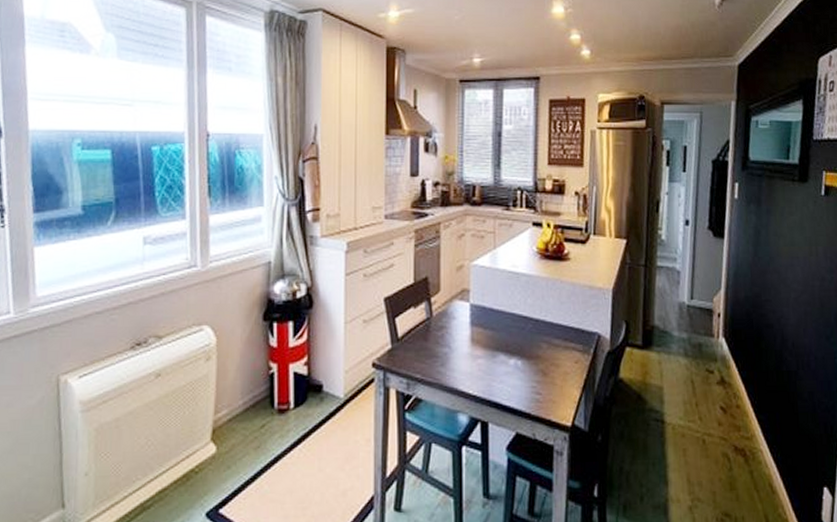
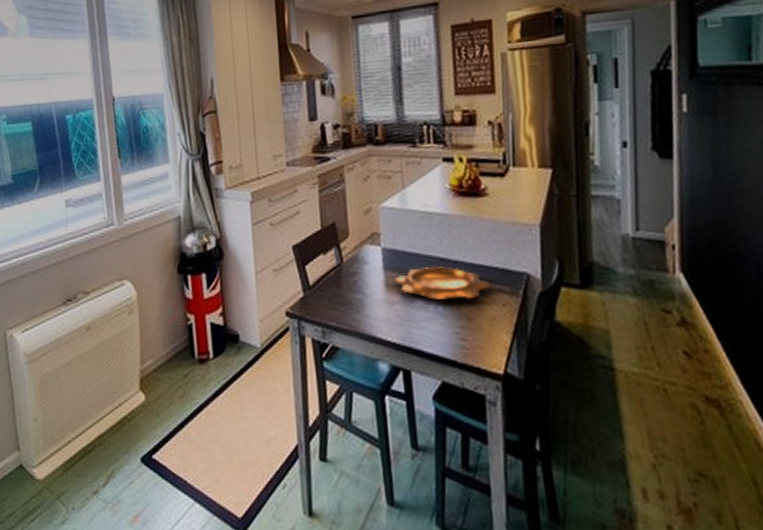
decorative bowl: none [479,323,566,356] -> present [394,265,490,300]

